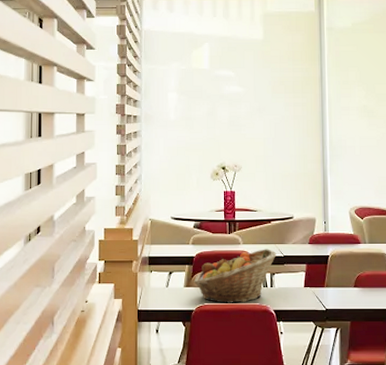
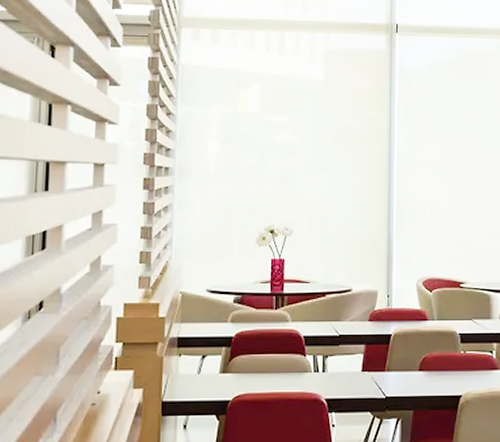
fruit basket: present [194,249,277,303] -> none [232,327,331,392]

